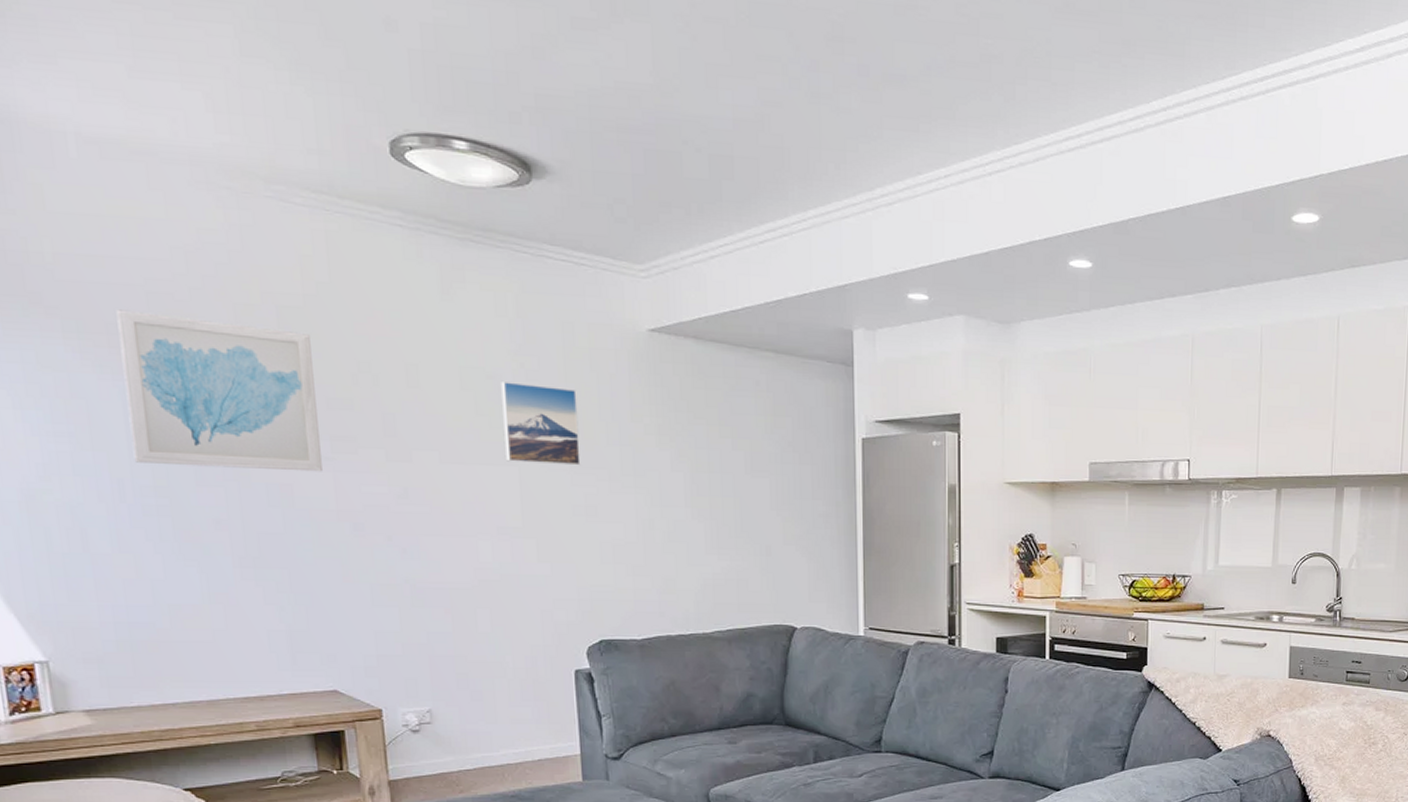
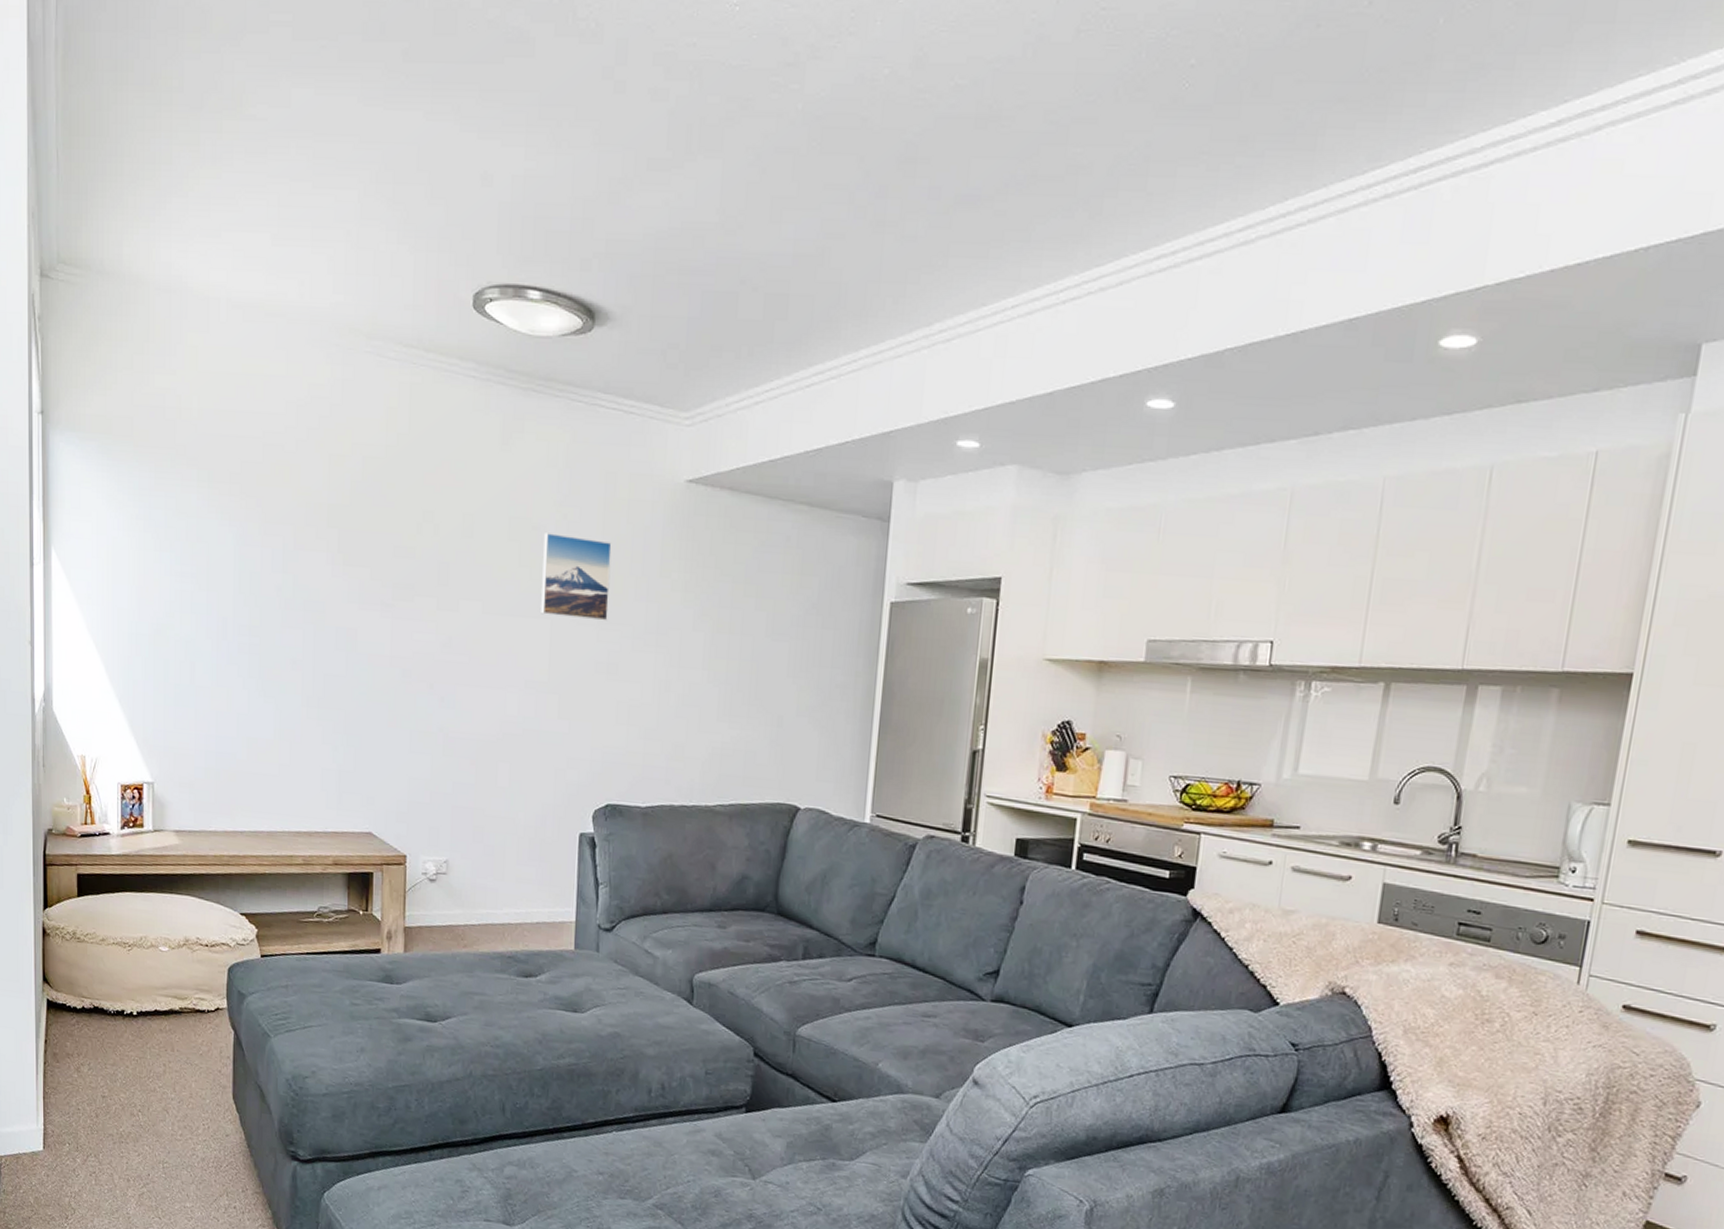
wall art: present [116,309,322,472] -> none [237,460,387,618]

